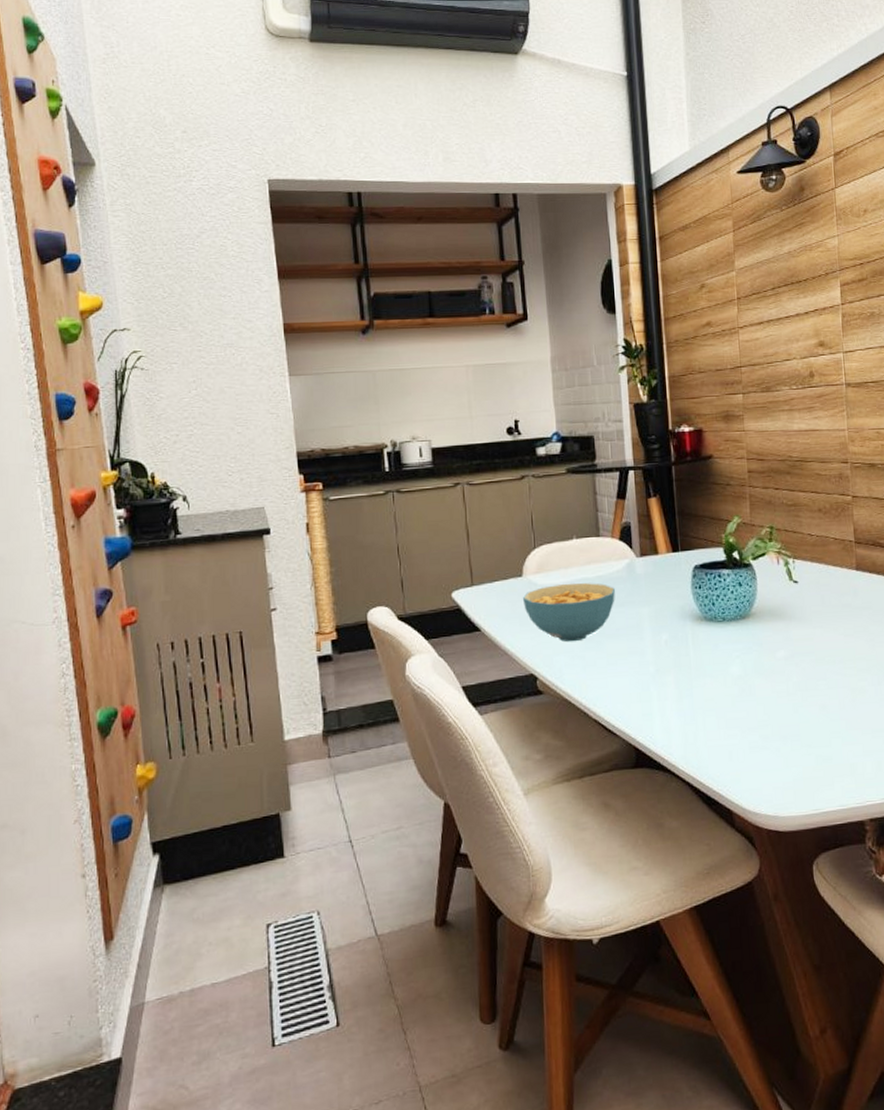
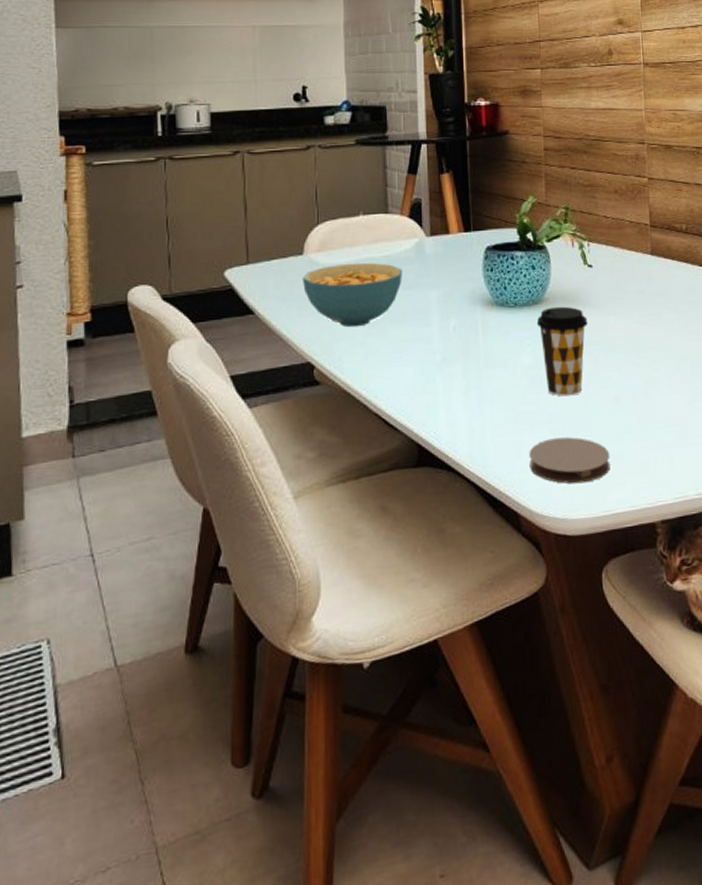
coaster: none [740,741,819,785] -> present [529,437,610,484]
coffee cup: none [744,620,794,704] -> present [536,306,588,397]

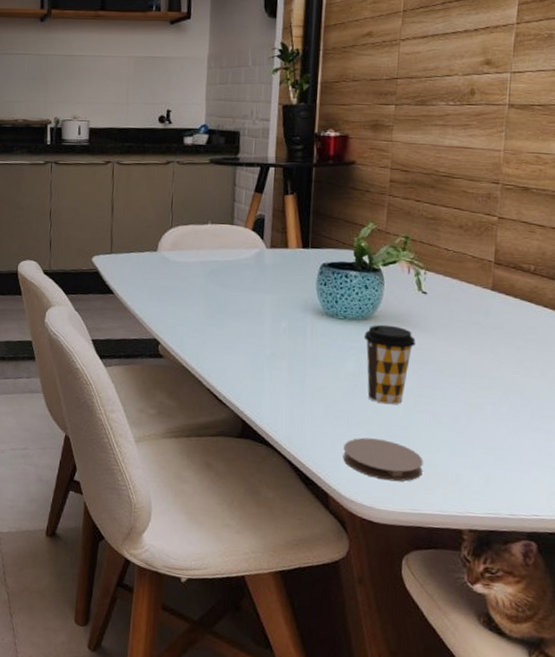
cereal bowl: present [302,263,402,328] -> none [154,262,242,317]

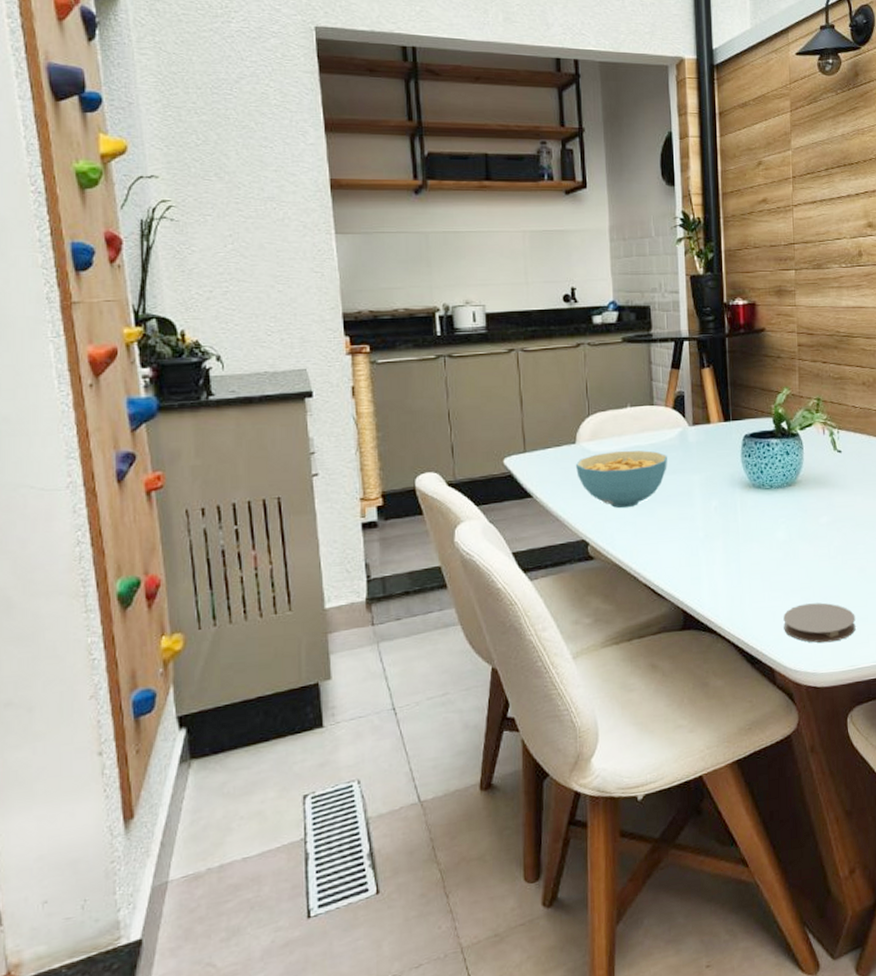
cereal bowl: none [154,262,242,317] -> present [575,450,667,509]
coffee cup: present [363,324,416,405] -> none [790,488,837,568]

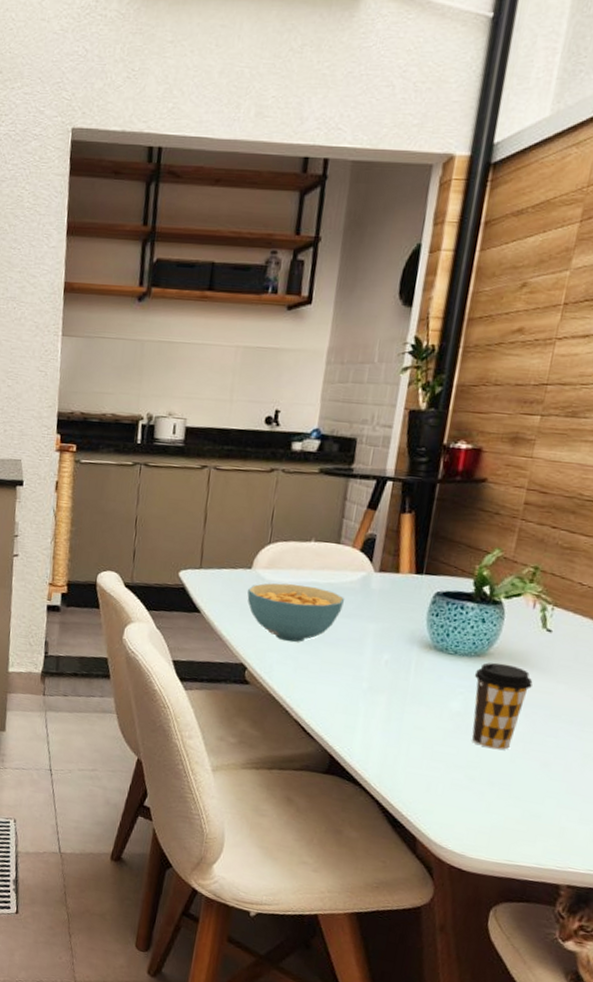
coaster: present [783,602,856,643] -> none [437,782,526,831]
coffee cup: none [790,488,837,568] -> present [471,662,533,750]

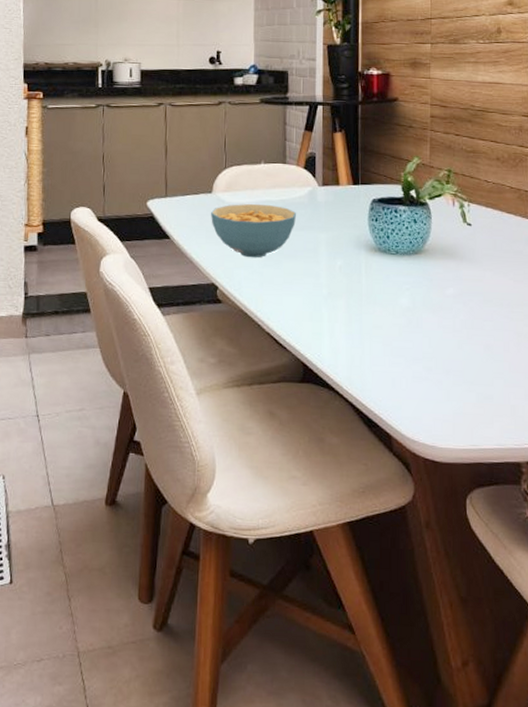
coffee cup: present [471,662,533,750] -> none [415,258,464,339]

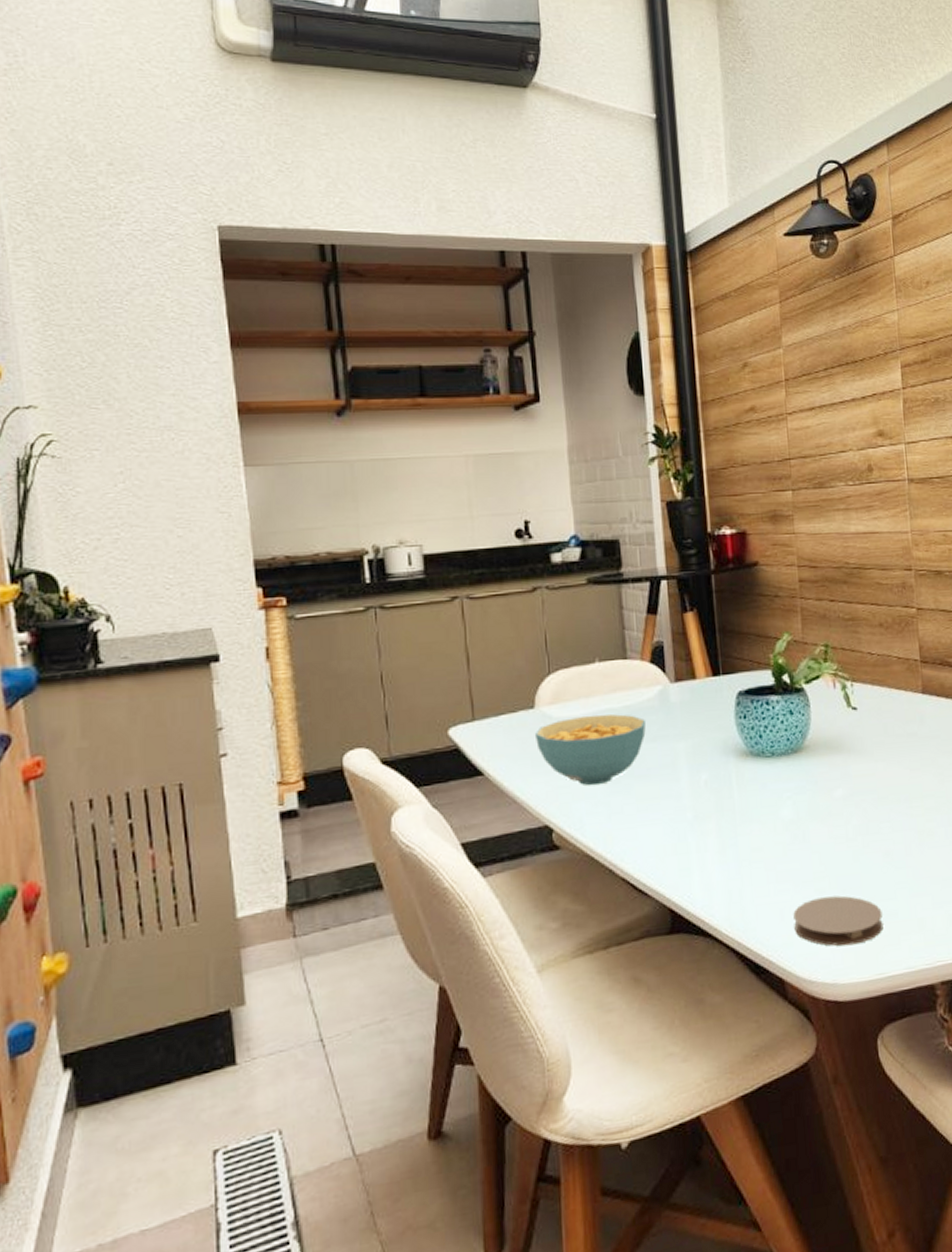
coaster: none [403,374,480,418] -> present [793,895,883,946]

